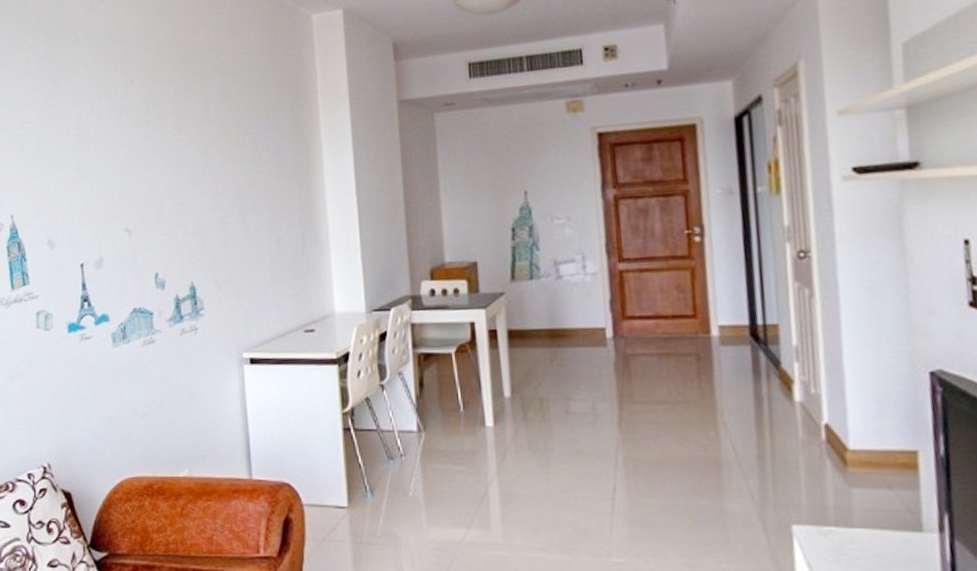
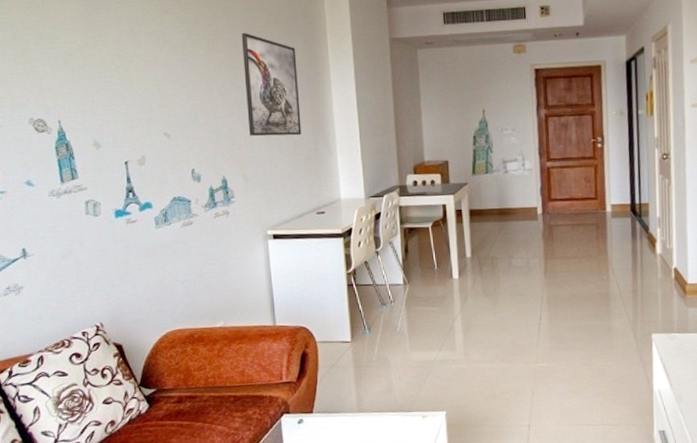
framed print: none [215,102,286,232] -> present [241,33,302,137]

